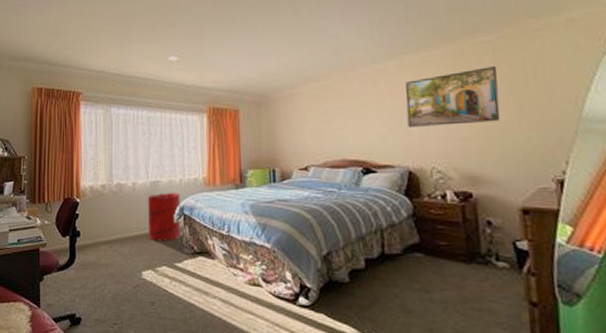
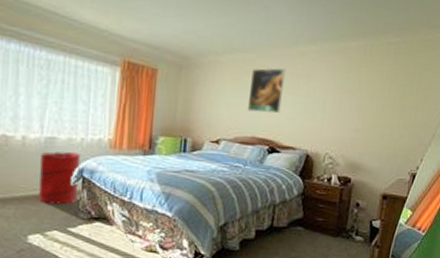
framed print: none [331,89,368,135] -> present [247,68,286,114]
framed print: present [405,66,501,127] -> none [314,67,394,119]

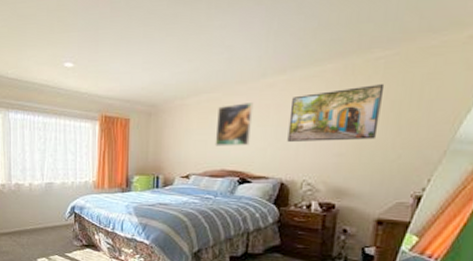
laundry hamper: present [39,151,81,205] -> none [42,194,72,235]
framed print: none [314,67,394,119] -> present [287,84,385,142]

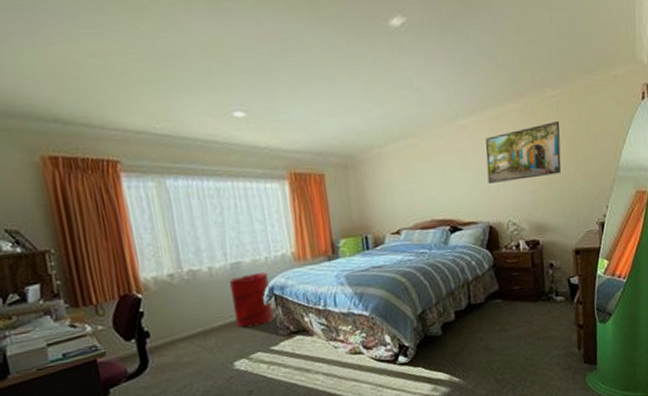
laundry hamper: none [42,194,72,235] -> present [229,272,274,328]
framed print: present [215,102,254,146] -> none [417,146,454,196]

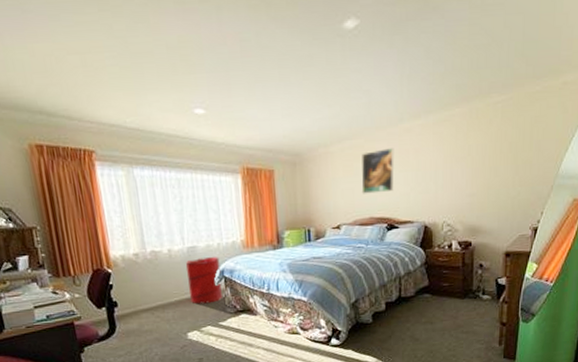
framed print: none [417,146,454,196] -> present [361,148,395,194]
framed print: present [485,121,562,184] -> none [427,127,503,185]

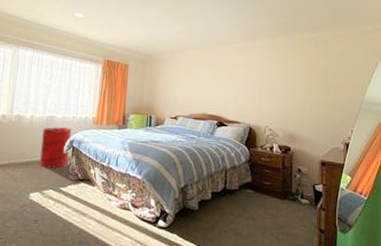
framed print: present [361,148,395,194] -> none [198,60,227,95]

